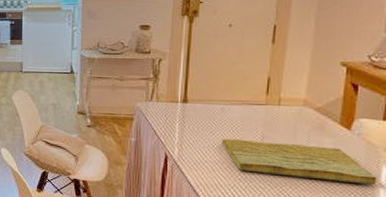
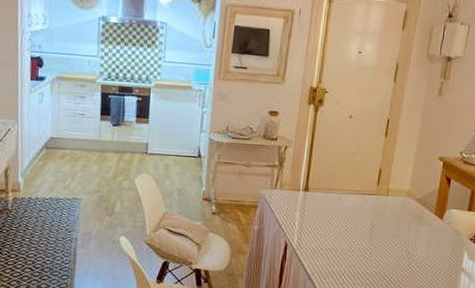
cutting board: present [222,138,377,185] -> none [337,226,460,270]

